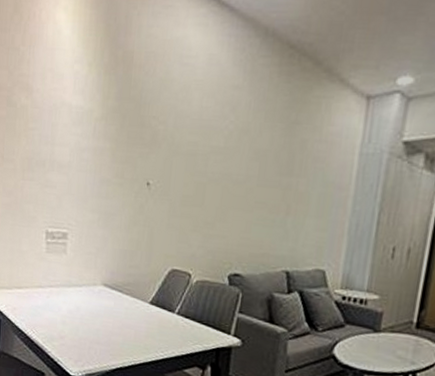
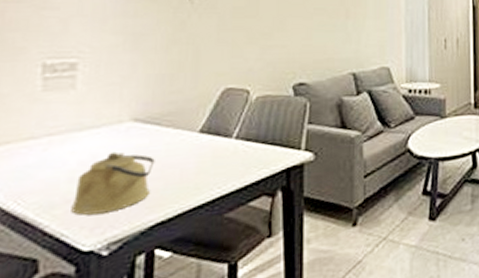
kettle: none [63,307,117,352] -> present [71,151,155,216]

